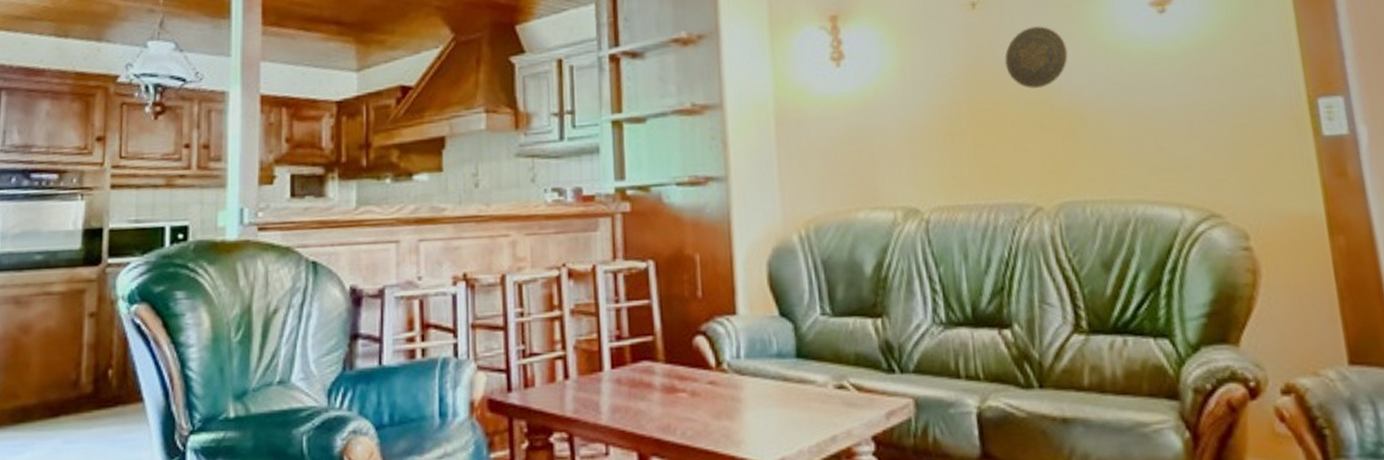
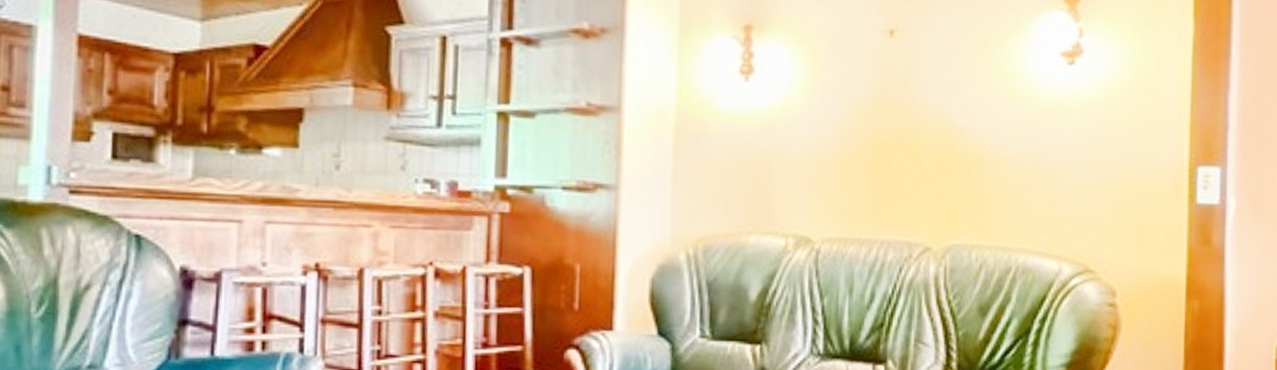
decorative plate: present [1005,26,1068,88] -> none [915,63,977,127]

